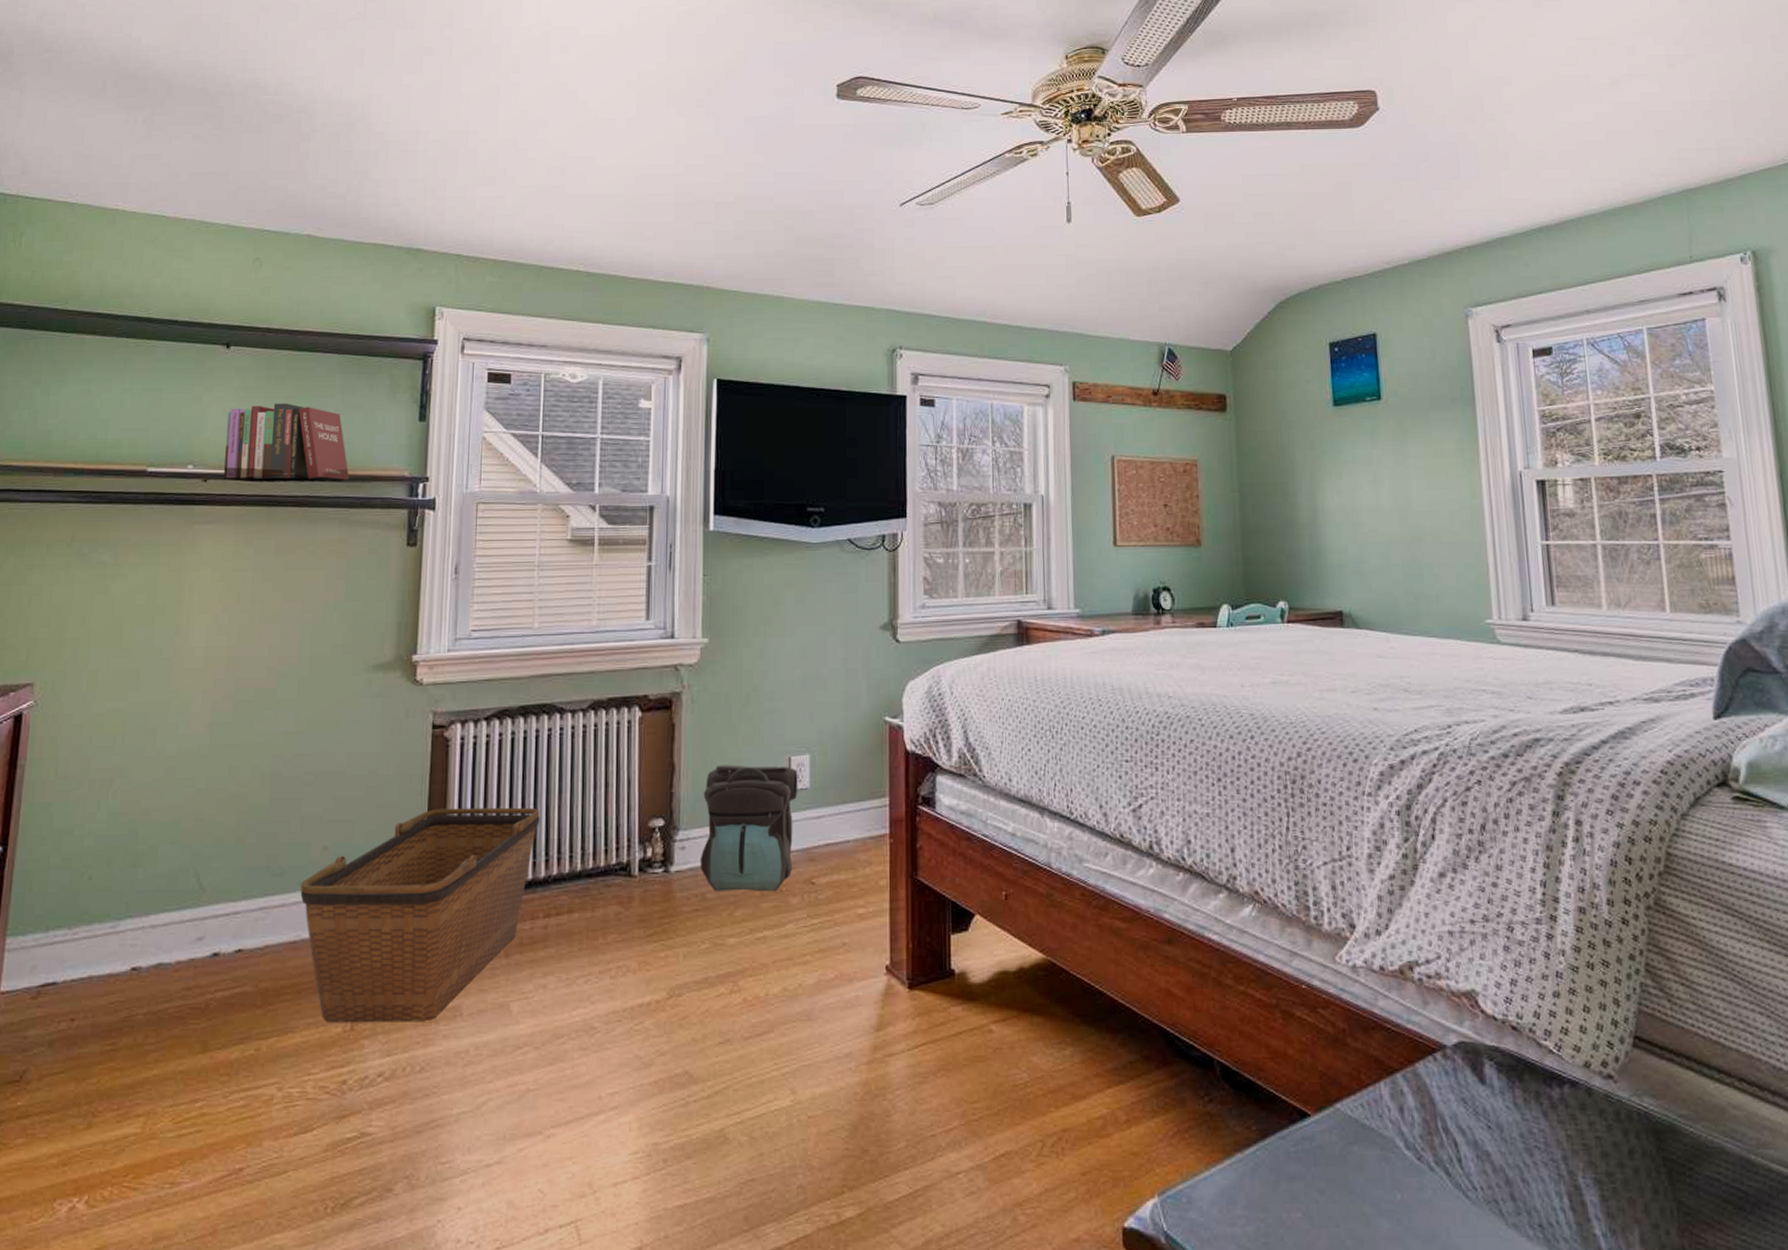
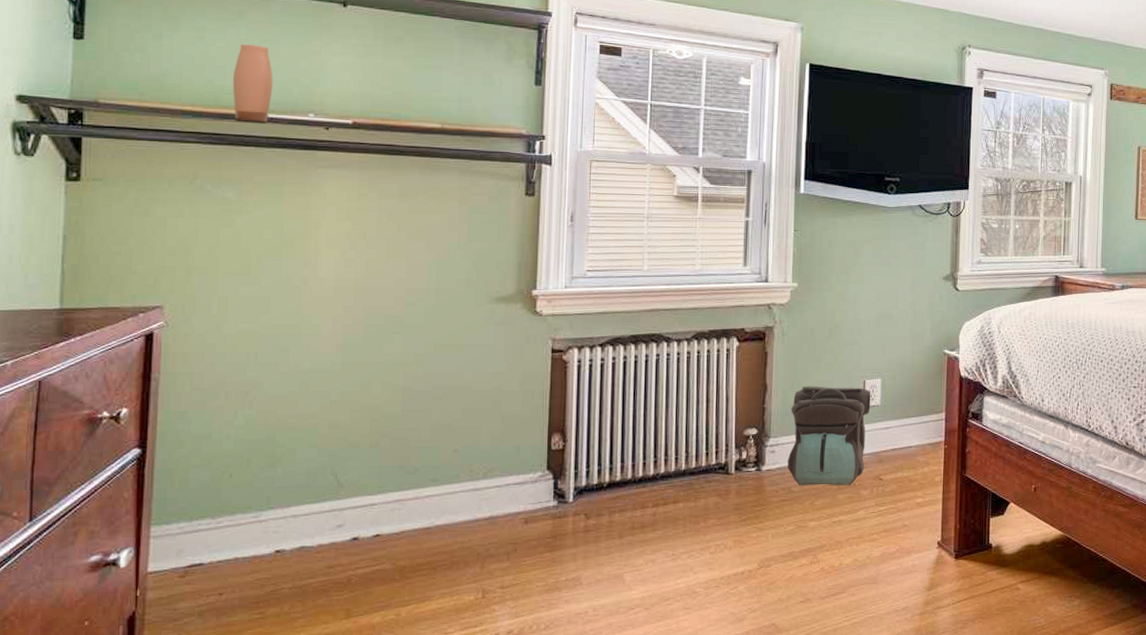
vase: none [114,394,155,478] -> present [232,44,273,123]
books: present [224,403,350,483] -> none [346,61,470,137]
bicycle basket: present [300,807,540,1023] -> none [433,418,649,592]

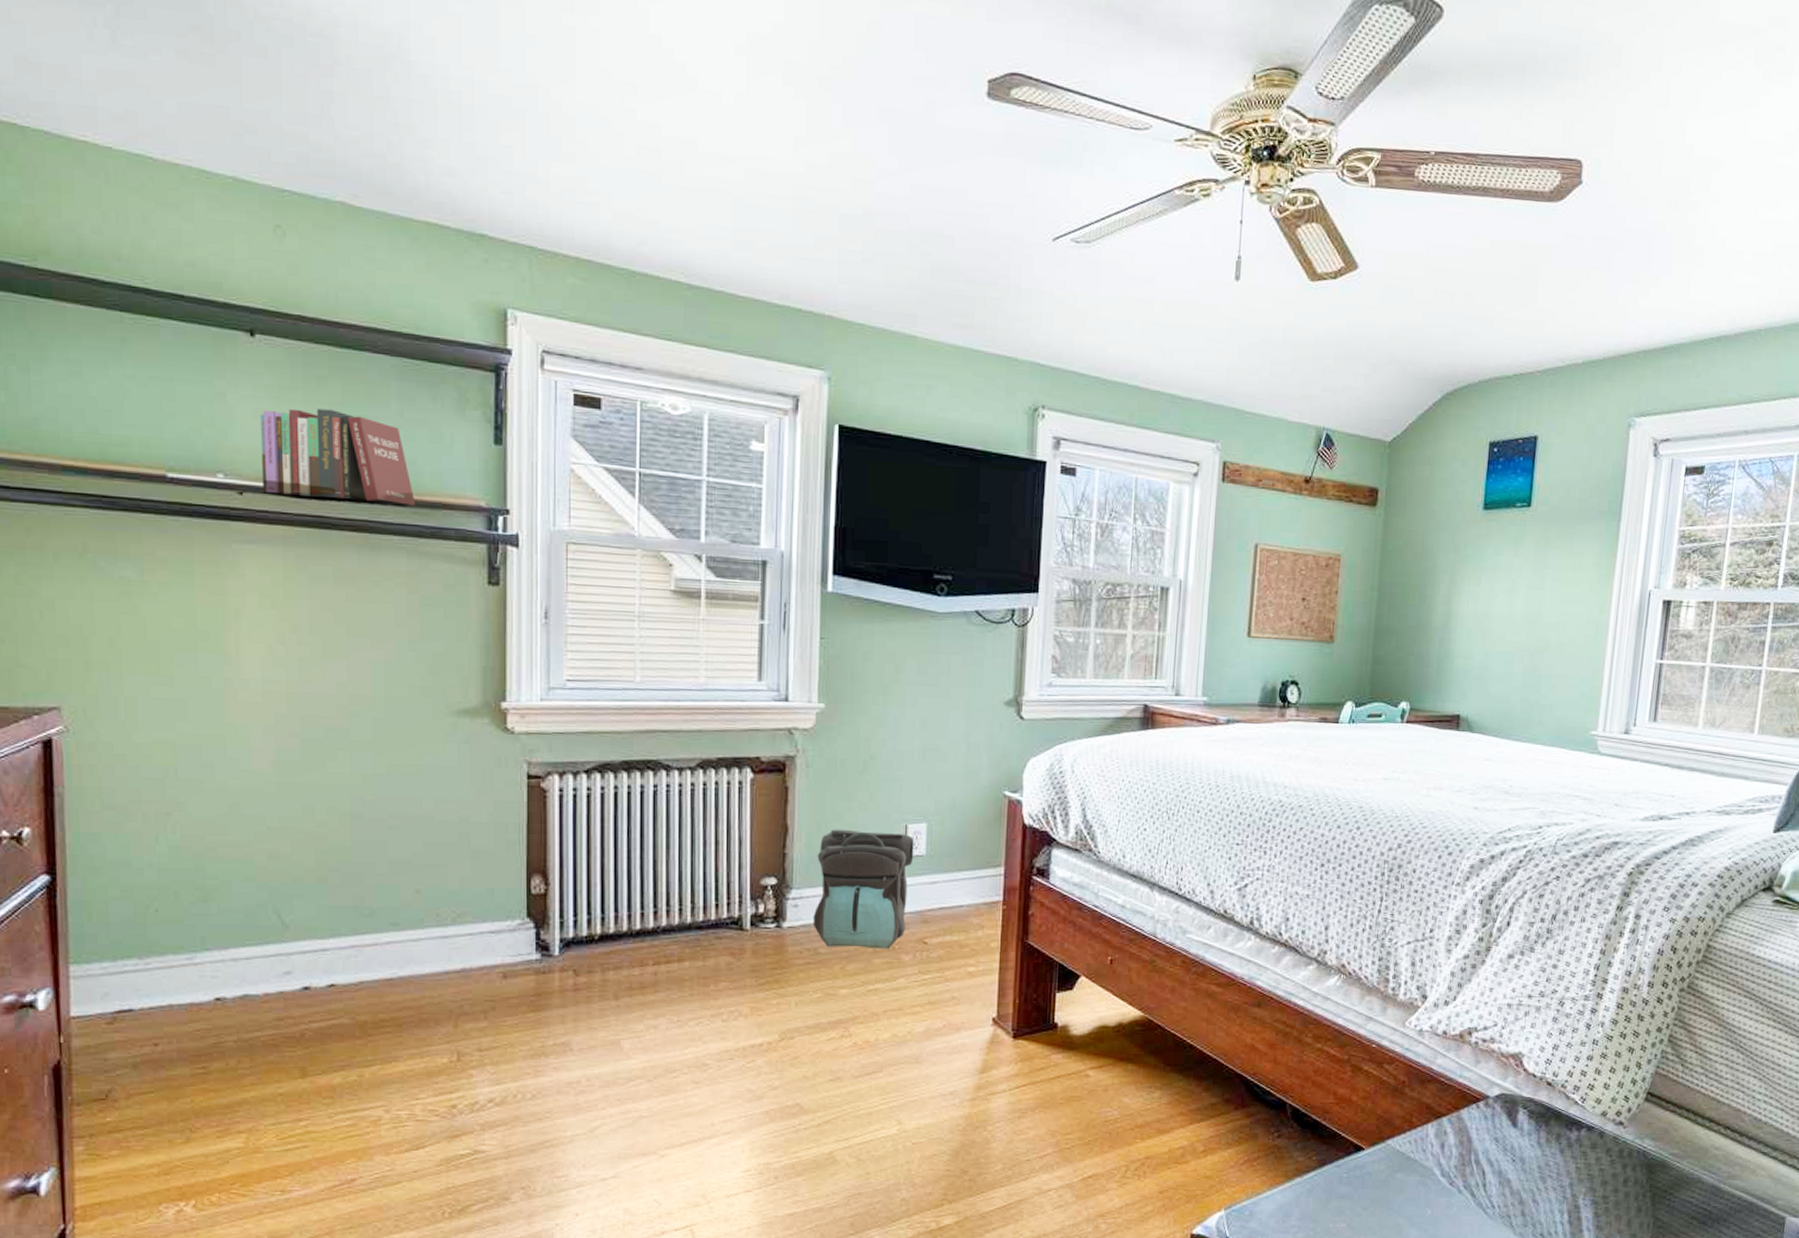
vase: present [232,44,273,123] -> none [120,382,171,485]
books: none [346,61,470,137] -> present [259,408,416,508]

